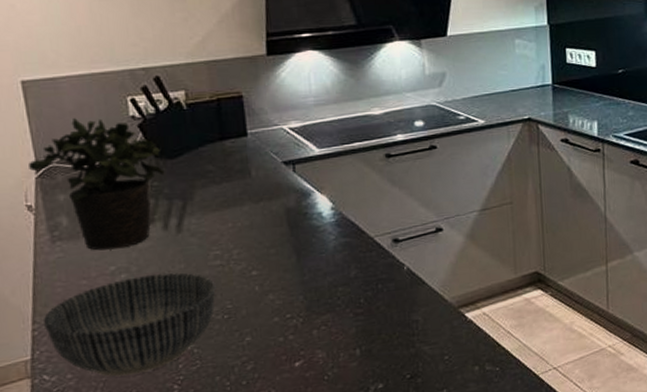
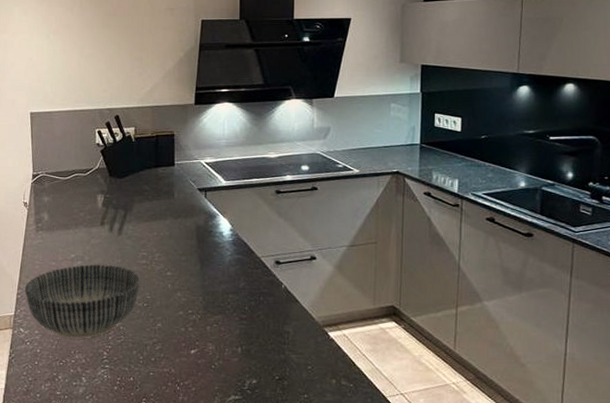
potted plant: present [29,117,165,251] -> none [28,141,115,242]

